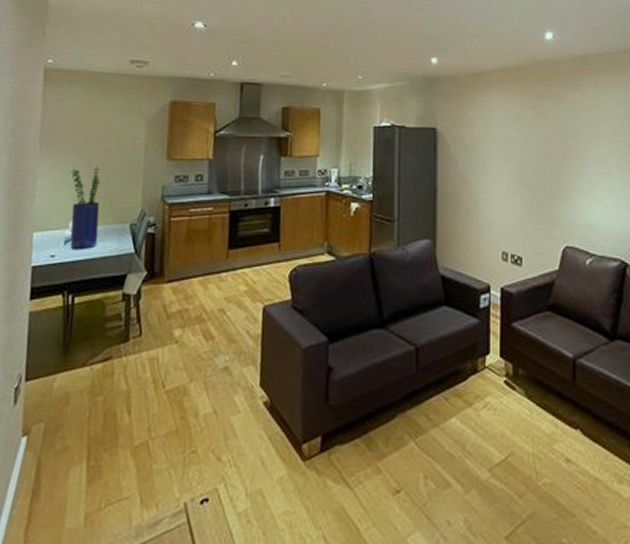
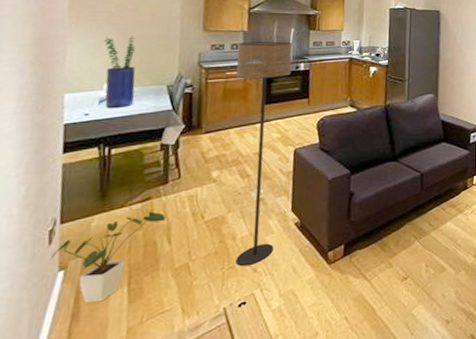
house plant: none [16,374,126,478] -> present [51,211,166,303]
floor lamp: none [197,171,262,453] -> present [235,41,293,267]

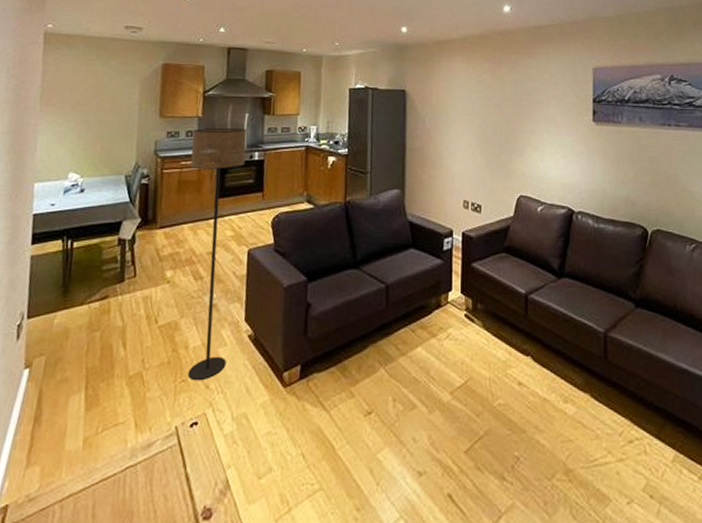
house plant: present [51,211,166,303] -> none [18,311,122,406]
vase: present [103,36,136,109] -> none [69,123,97,199]

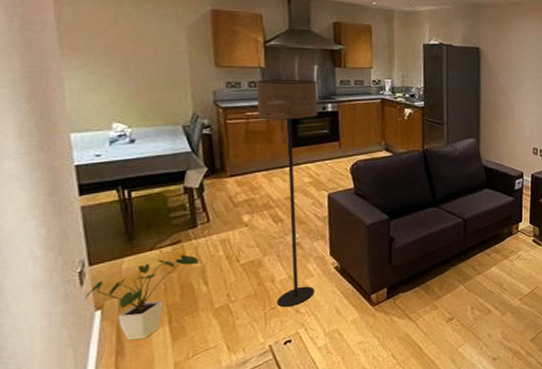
house plant: none [18,311,122,406] -> present [85,254,199,341]

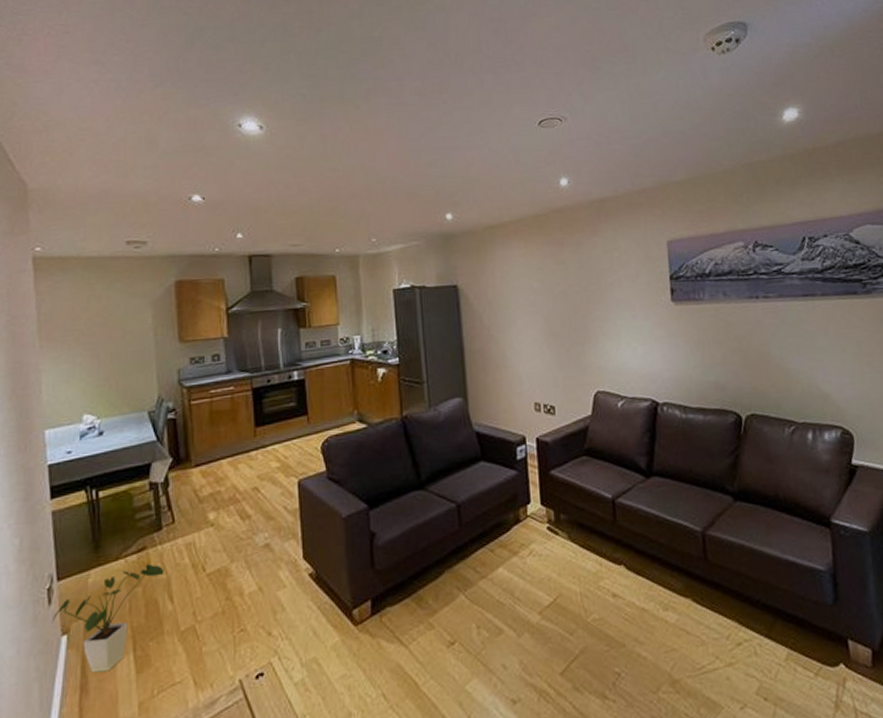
floor lamp: present [256,79,318,308] -> none [220,346,288,629]

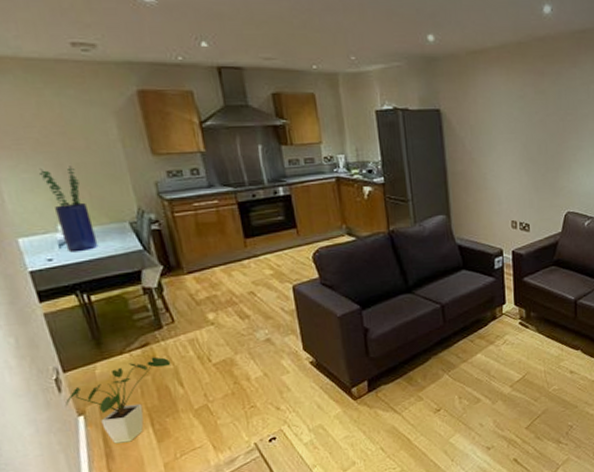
vase: none [76,355,116,444] -> present [38,166,98,253]

